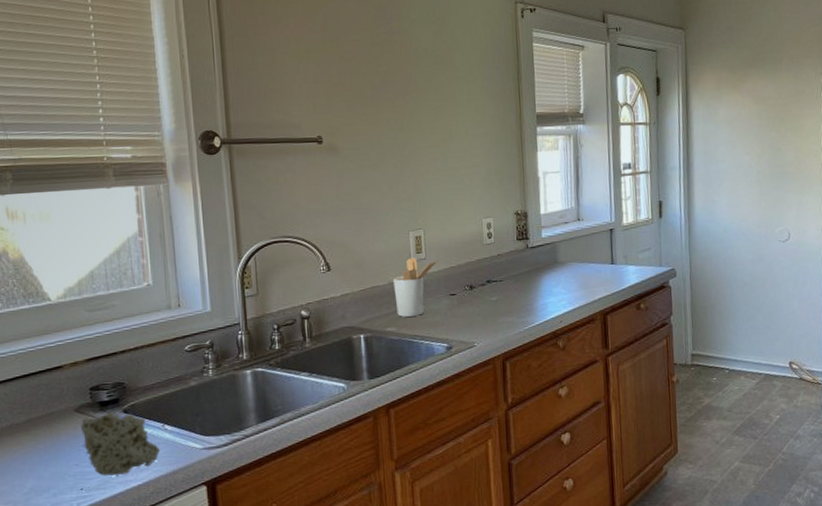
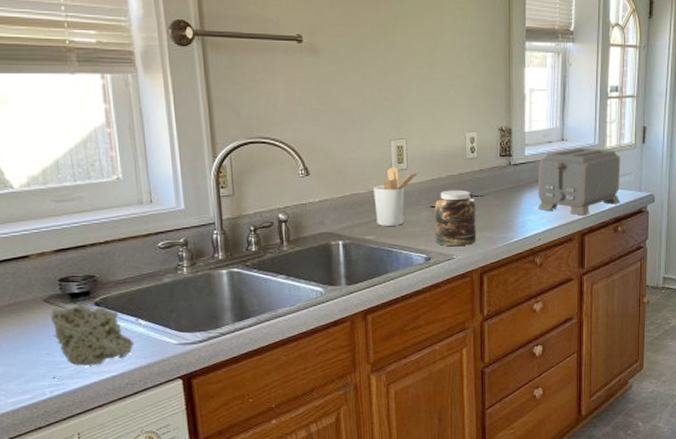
jar: none [454,276,497,334] -> present [434,190,477,247]
toaster: none [555,226,641,295] -> present [537,147,621,216]

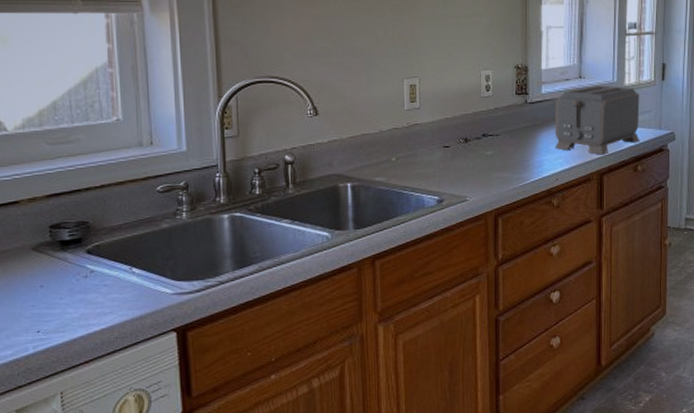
sponge: present [51,304,135,367] -> none [39,252,128,319]
utensil holder: present [374,166,420,226] -> none [385,105,433,167]
jar: present [434,190,477,247] -> none [447,129,491,188]

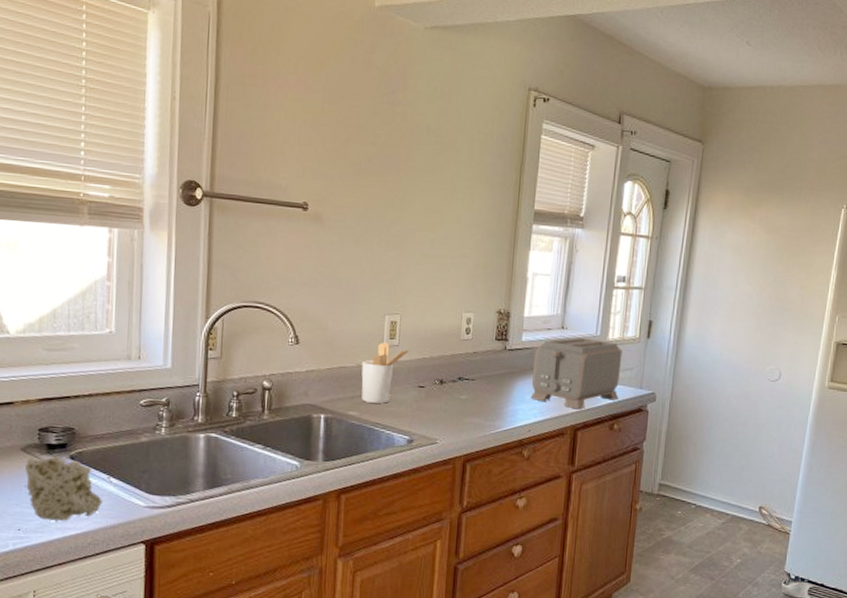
sponge: none [39,252,128,319] -> present [25,456,104,522]
utensil holder: none [385,105,433,167] -> present [361,342,411,404]

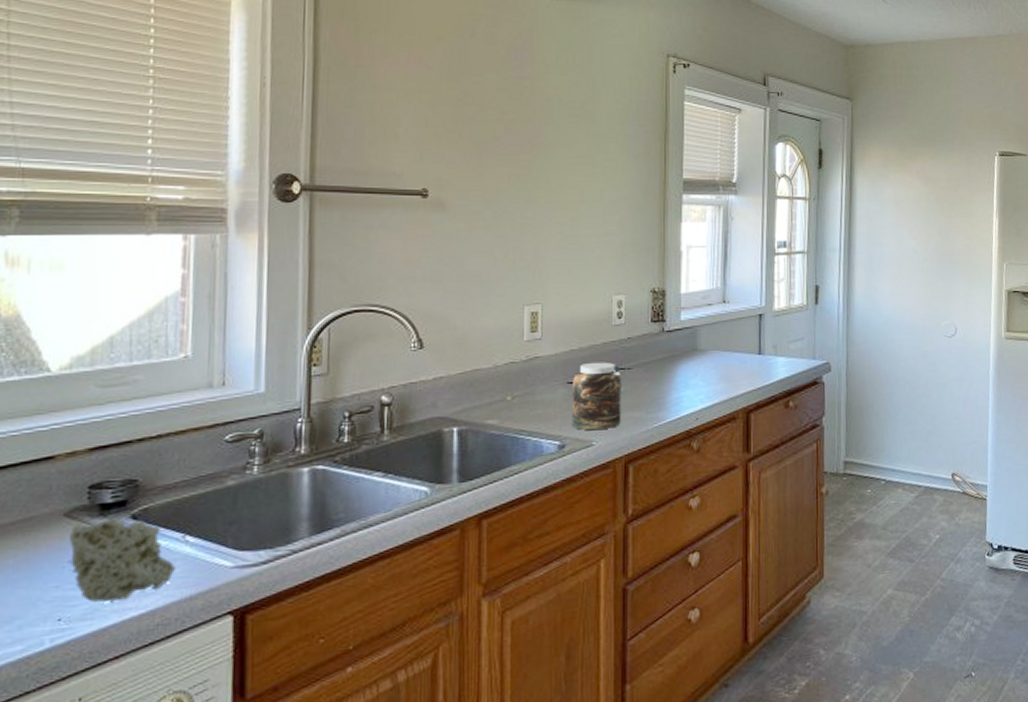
utensil holder: present [361,342,411,404] -> none [500,336,556,408]
jar: none [420,370,466,431] -> present [571,362,621,431]
toaster: present [530,337,623,410] -> none [695,310,792,390]

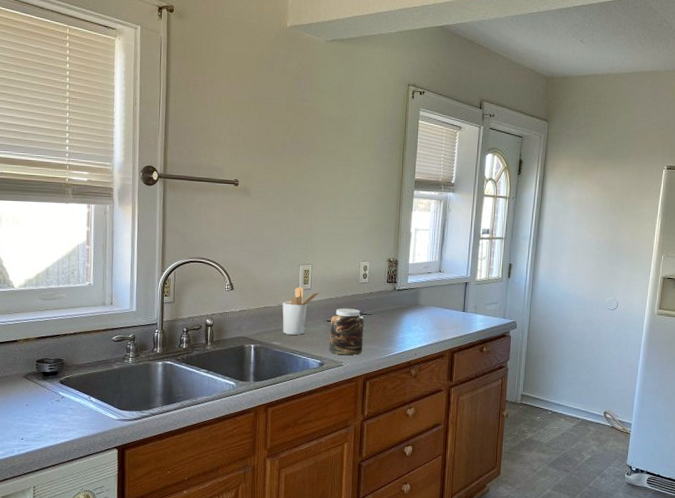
sponge: present [69,518,177,603] -> none [27,381,86,433]
utensil holder: none [500,336,556,408] -> present [282,286,321,335]

